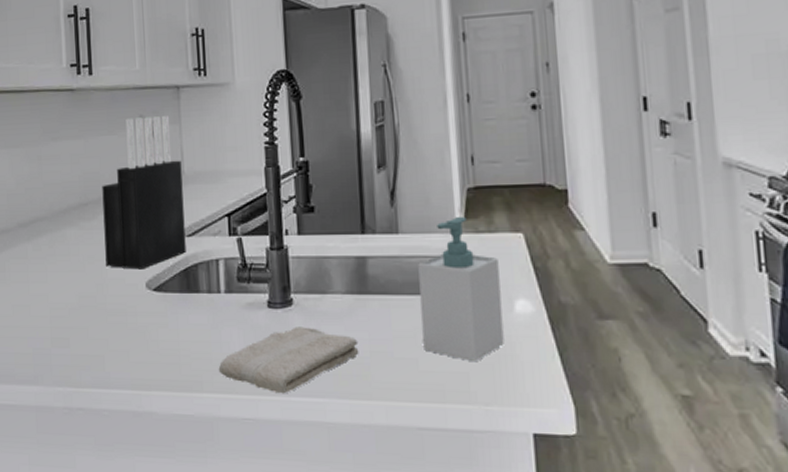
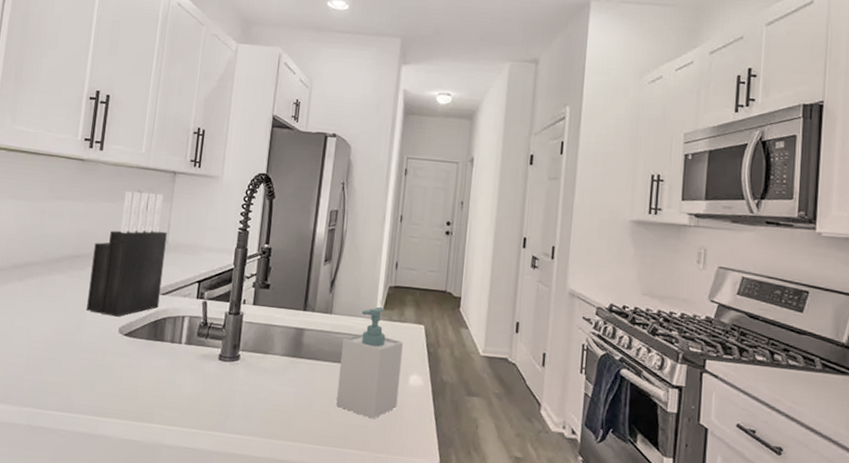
washcloth: present [218,327,359,394] -> none [168,377,287,430]

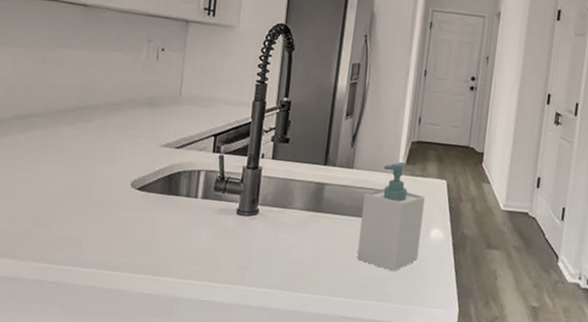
knife block: present [86,191,167,317] -> none [96,40,180,171]

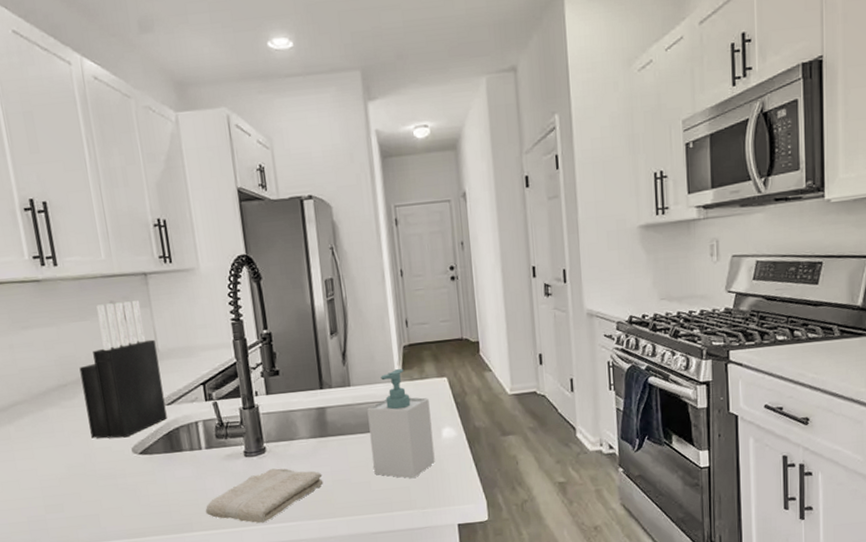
knife block: none [96,40,180,171] -> present [79,300,167,439]
washcloth: none [185,232,307,284] -> present [205,468,324,523]

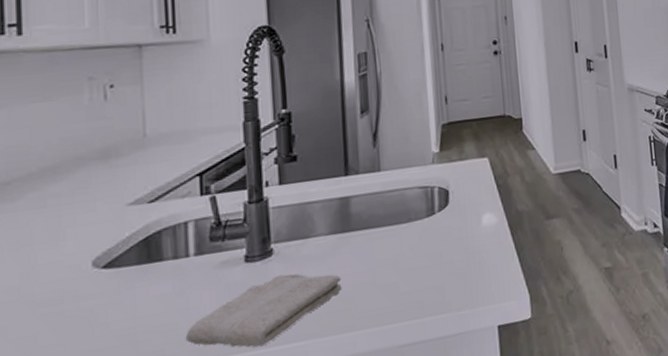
knife block: present [79,300,167,439] -> none [32,76,147,252]
soap bottle: present [367,368,435,479] -> none [399,149,474,276]

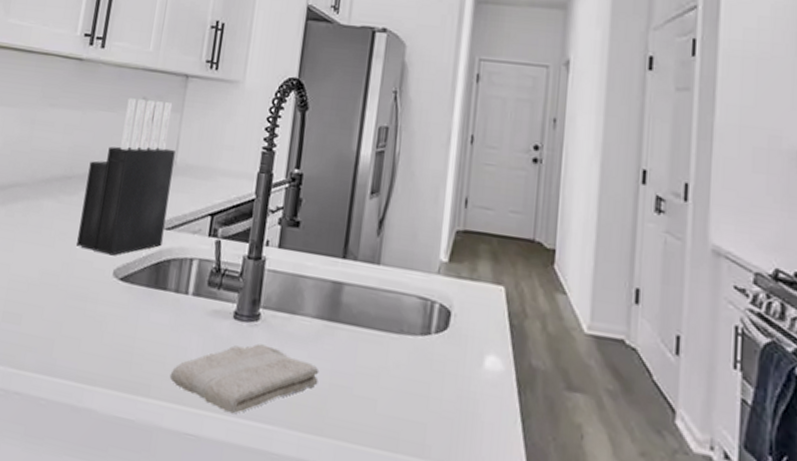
knife block: none [32,76,147,252] -> present [76,98,176,256]

